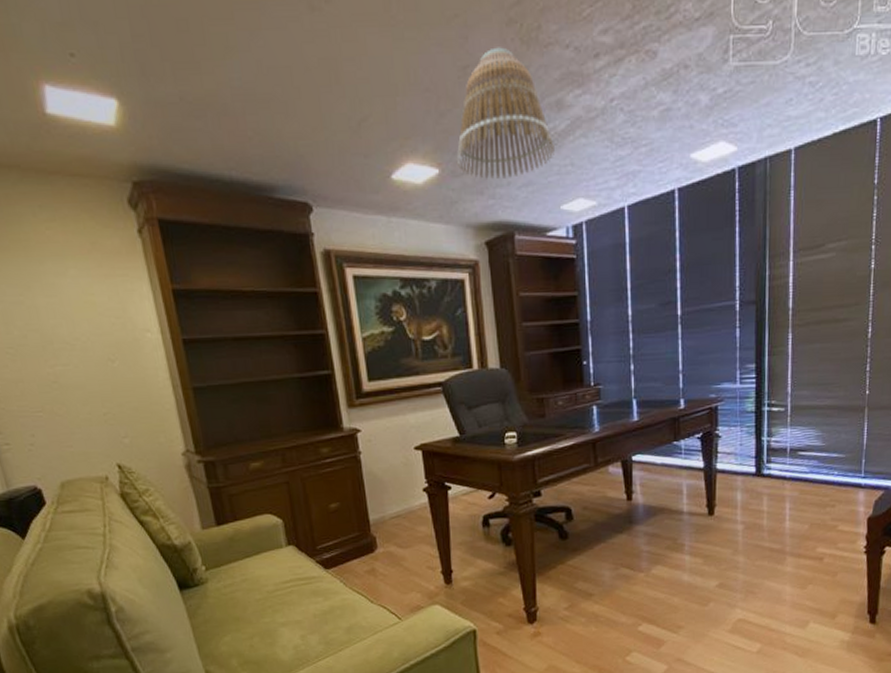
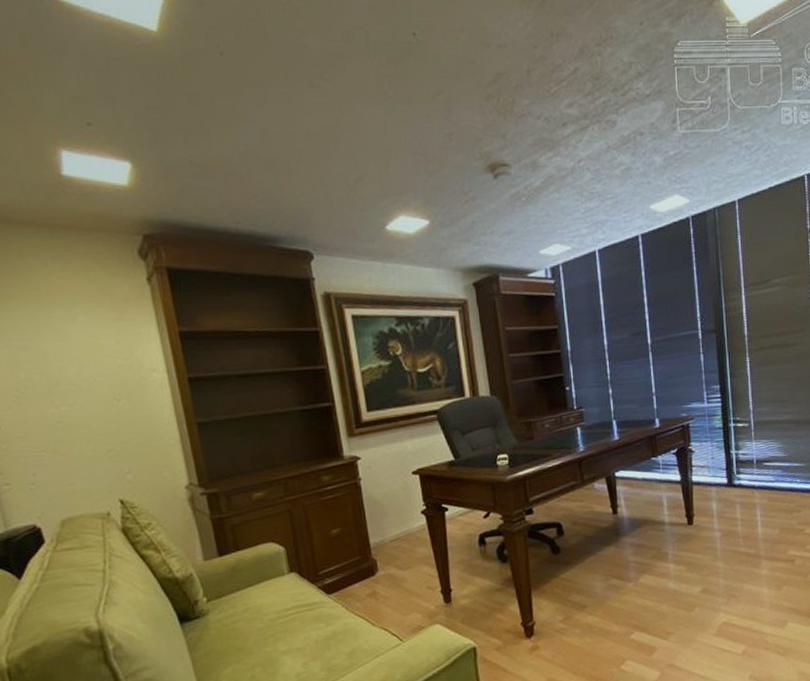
lamp shade: present [456,47,555,179] -> none [444,118,532,229]

